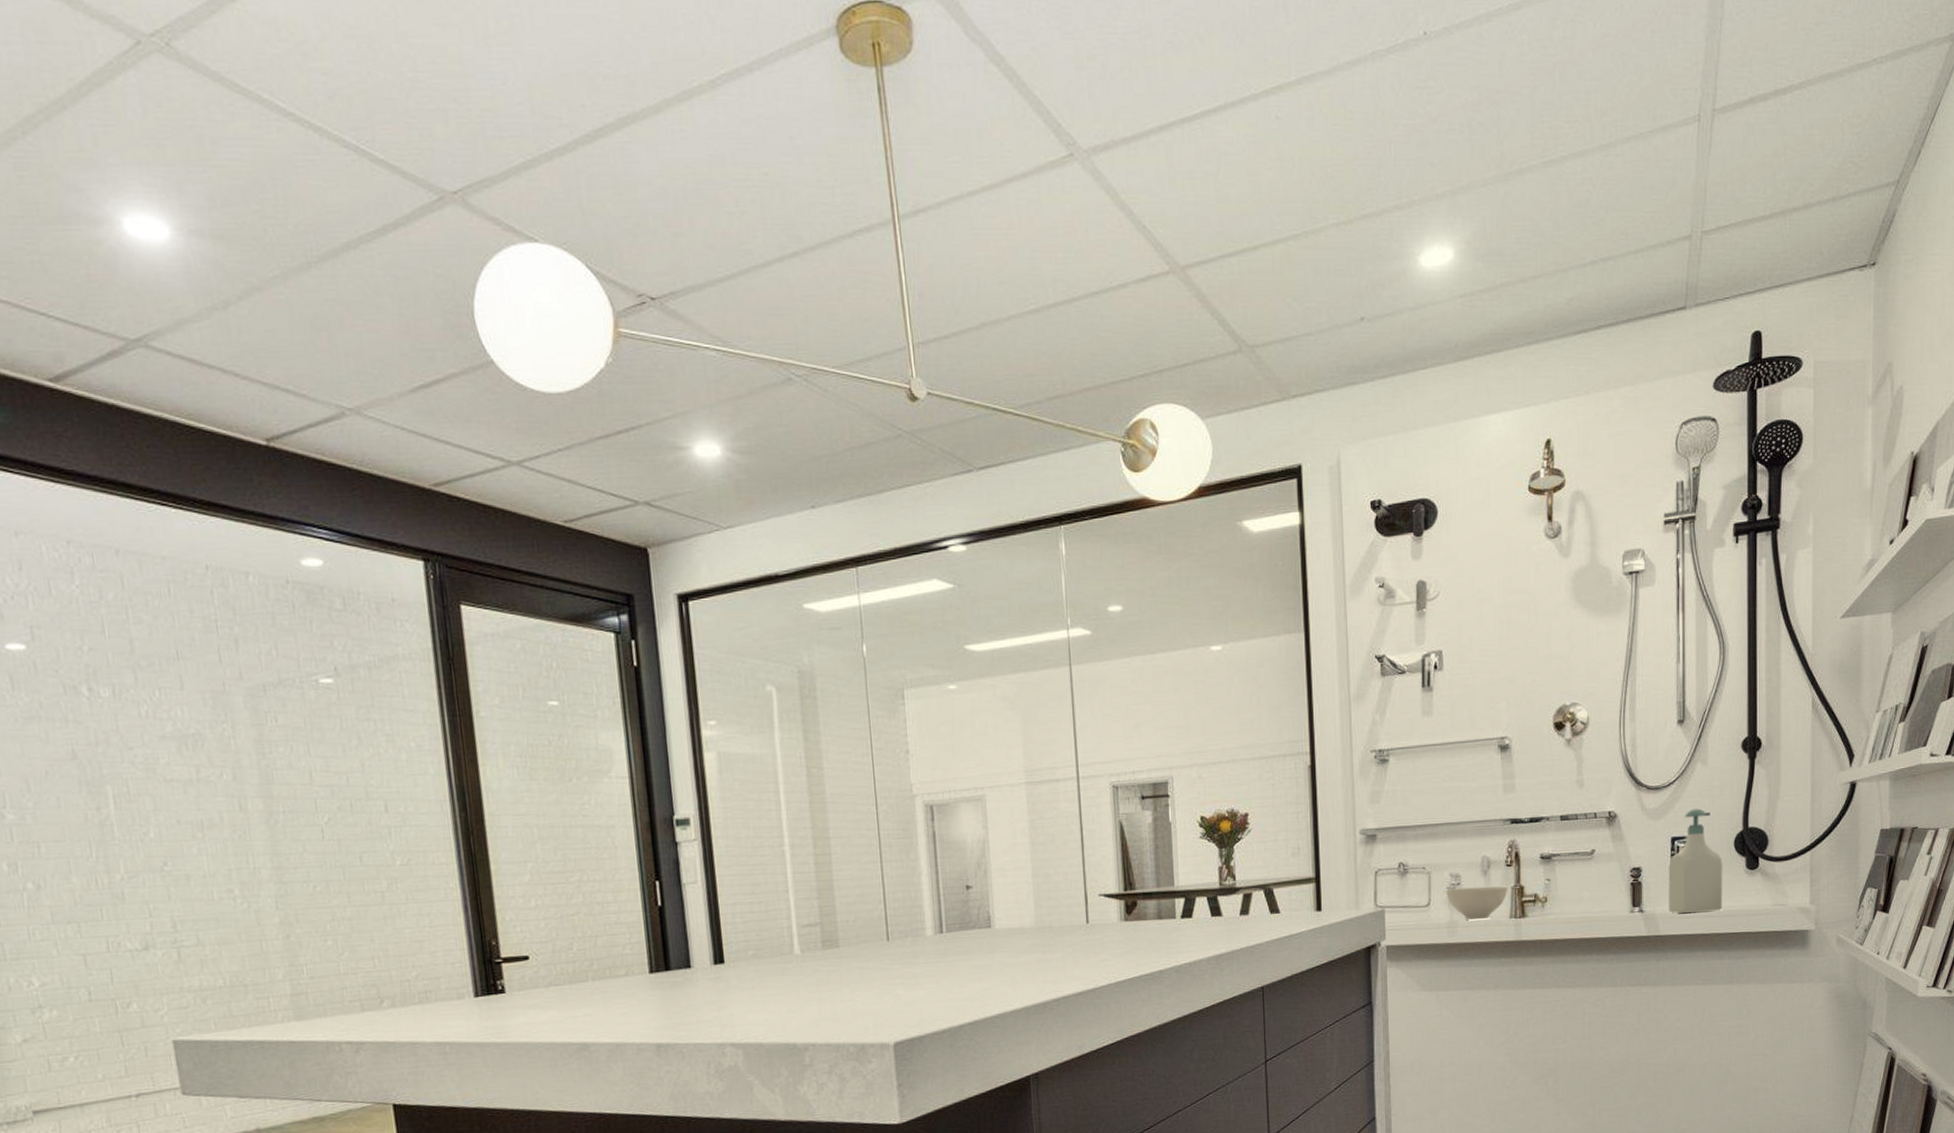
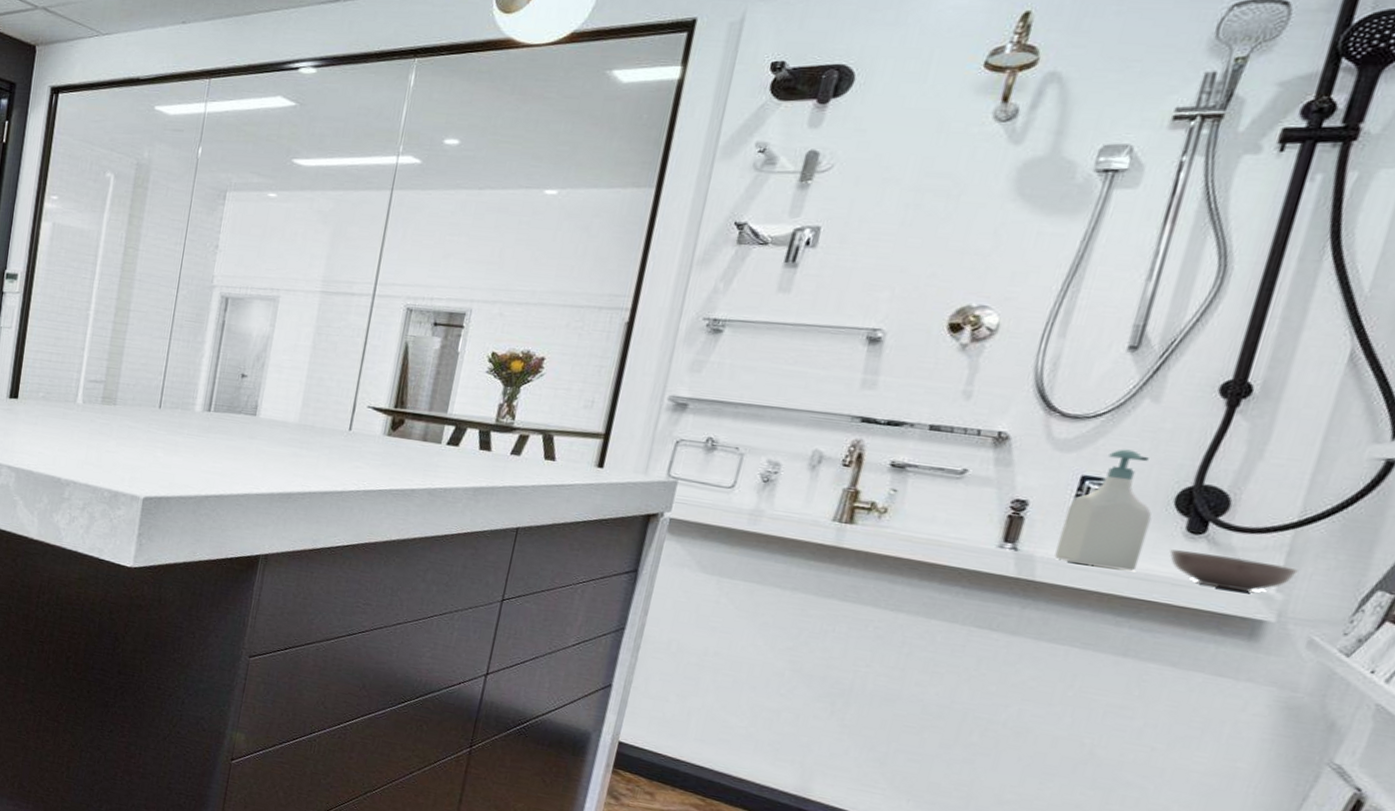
bowl: present [1445,886,1509,920] -> none [757,475,840,516]
bowl: none [1740,881,1819,911] -> present [1169,549,1299,591]

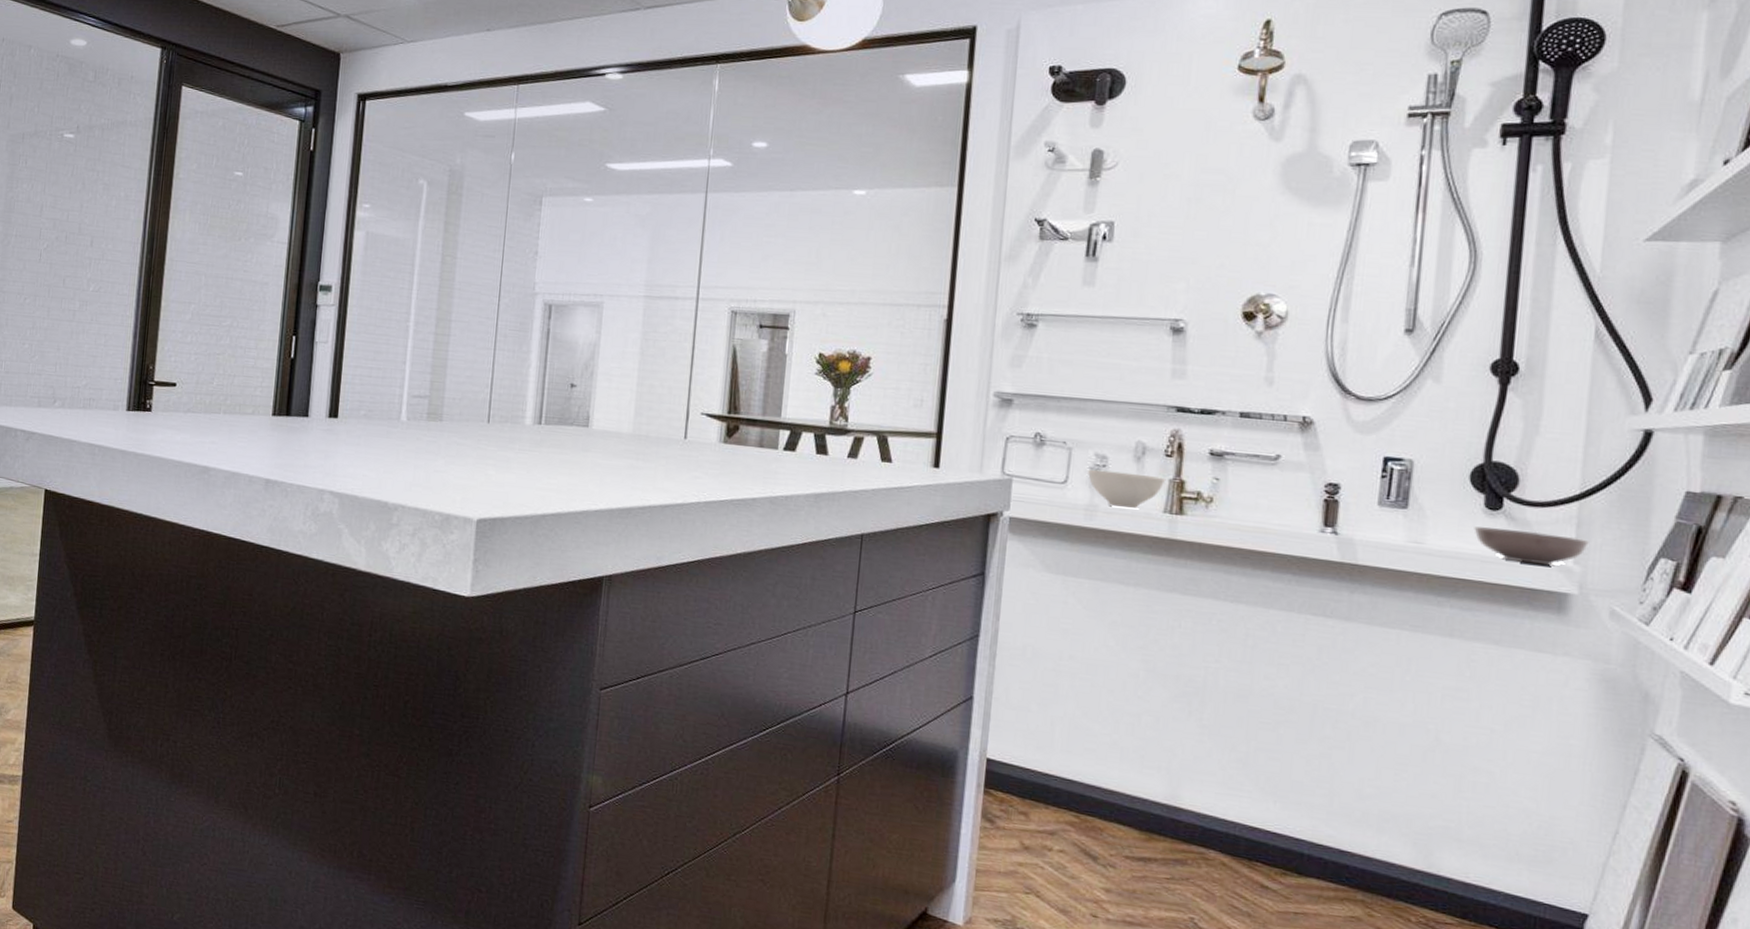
bowl: none [757,475,840,516] -> present [1087,469,1166,509]
soap bottle: present [1054,449,1152,572] -> none [1372,429,1452,551]

